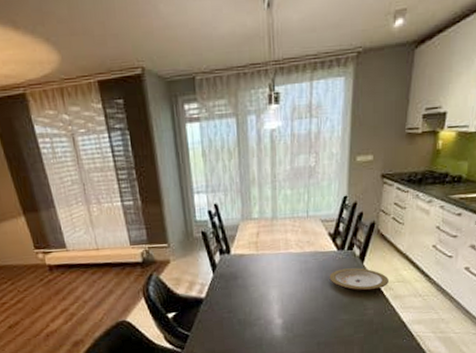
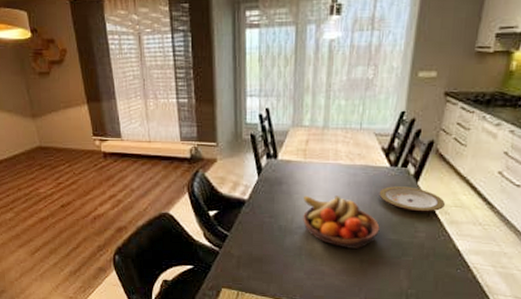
fruit bowl: none [259,284,333,333] -> present [303,196,380,249]

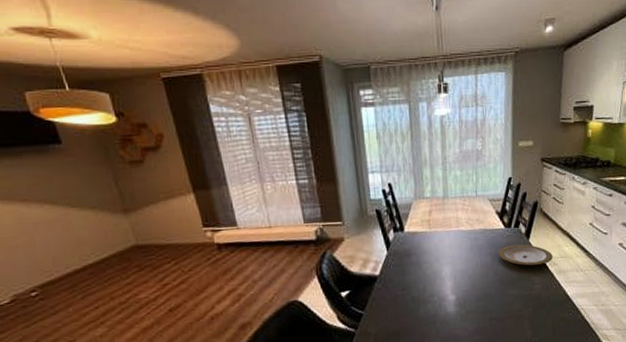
fruit bowl: present [303,196,380,249] -> none [432,260,503,309]

